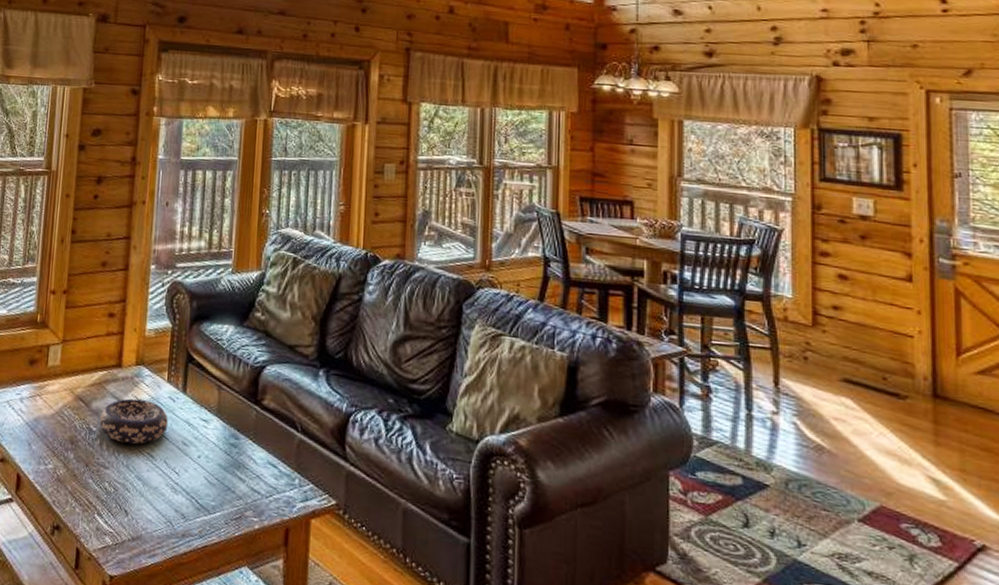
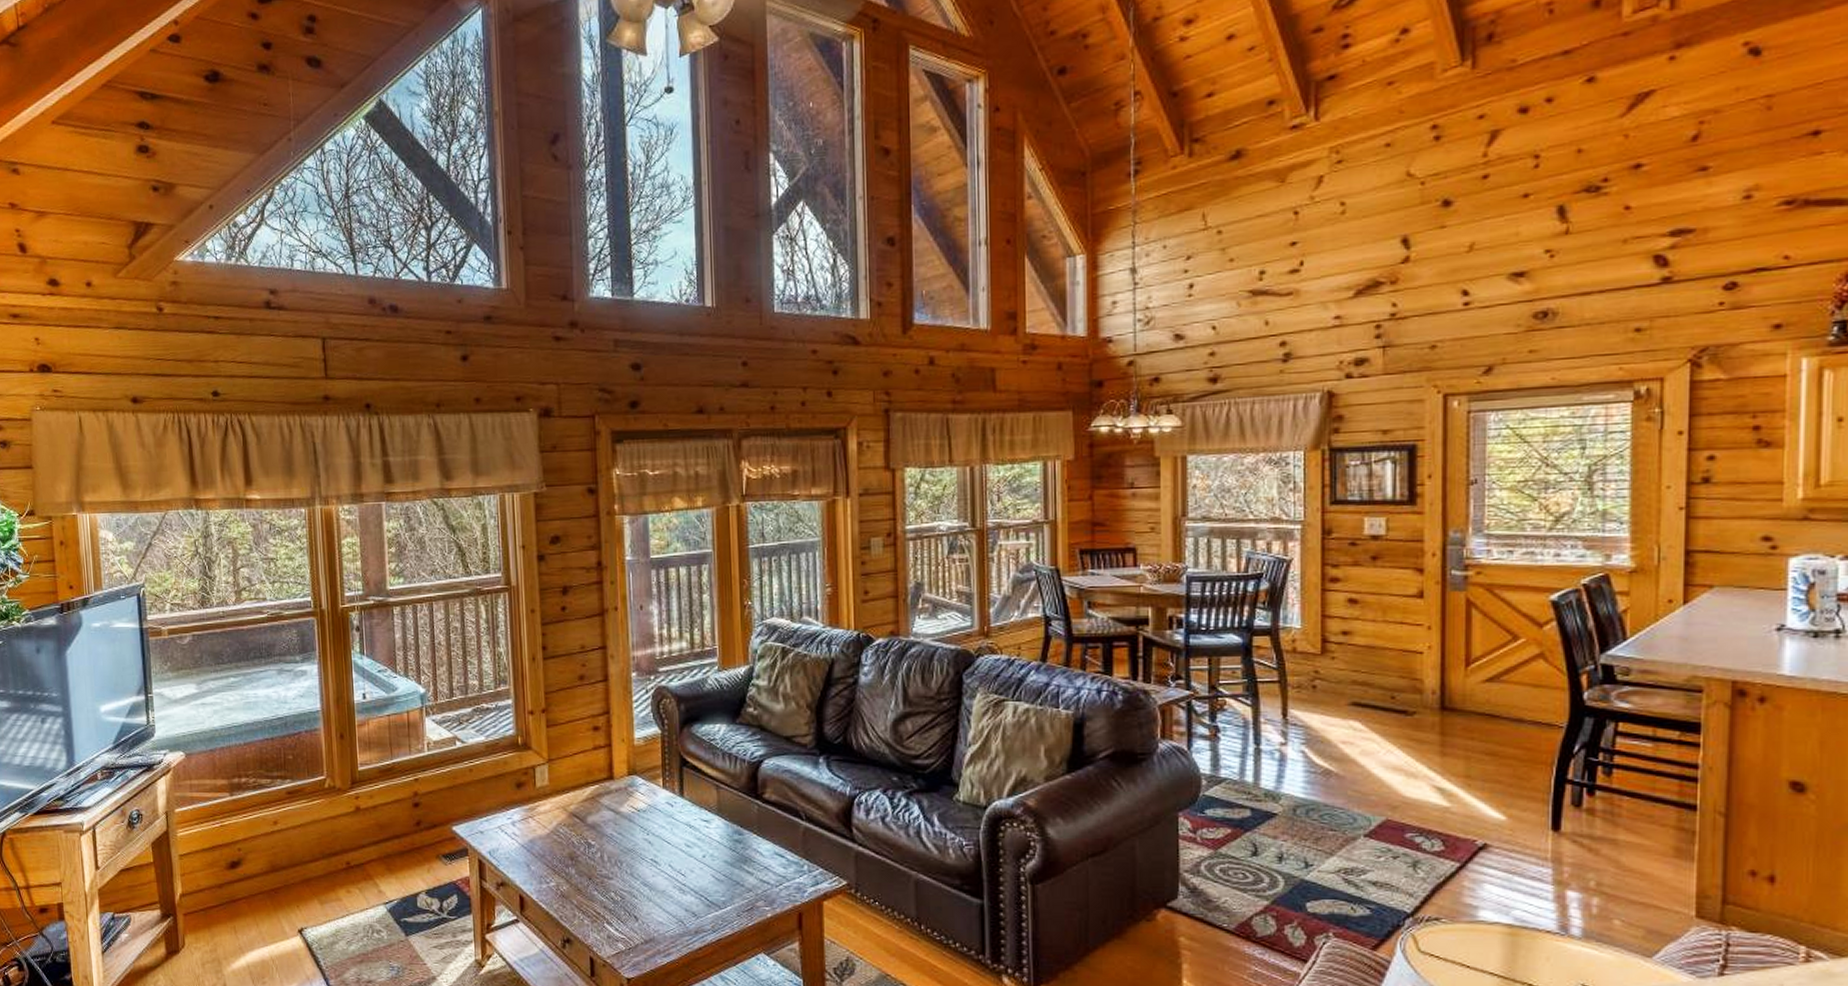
decorative bowl: present [99,398,168,445] -> none [596,809,669,853]

